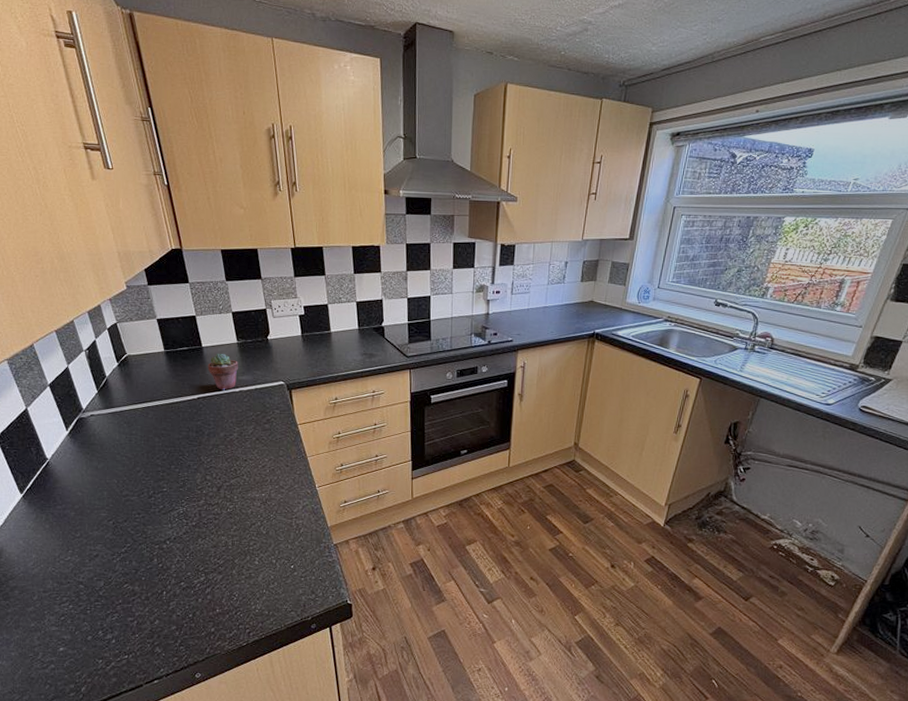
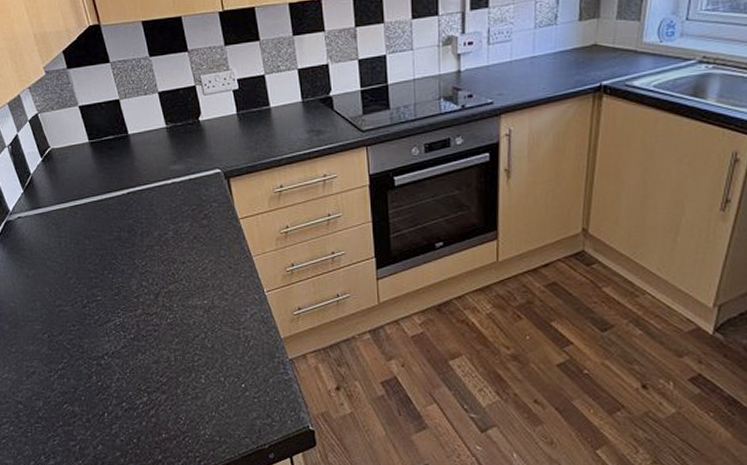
potted succulent: present [207,353,239,390] -> none [136,140,170,183]

